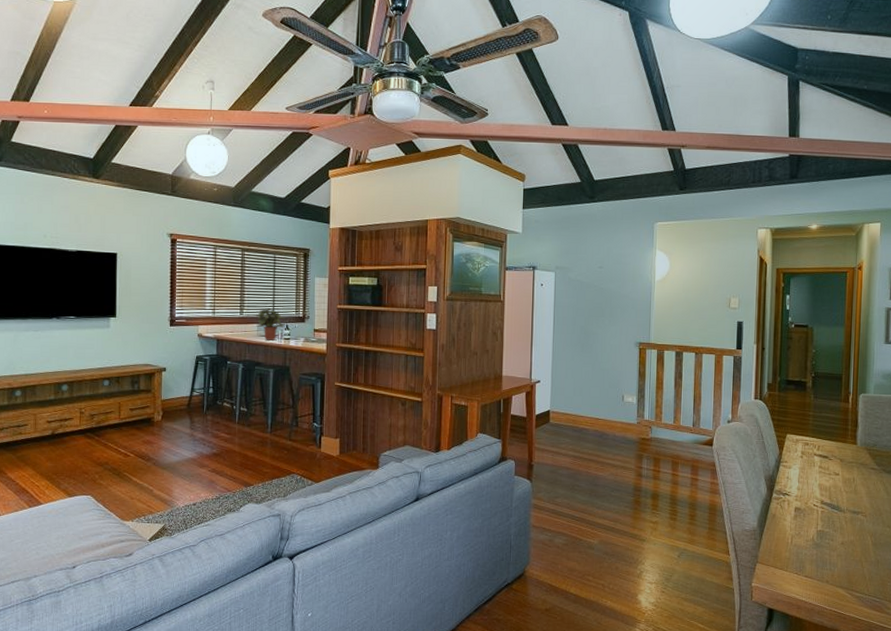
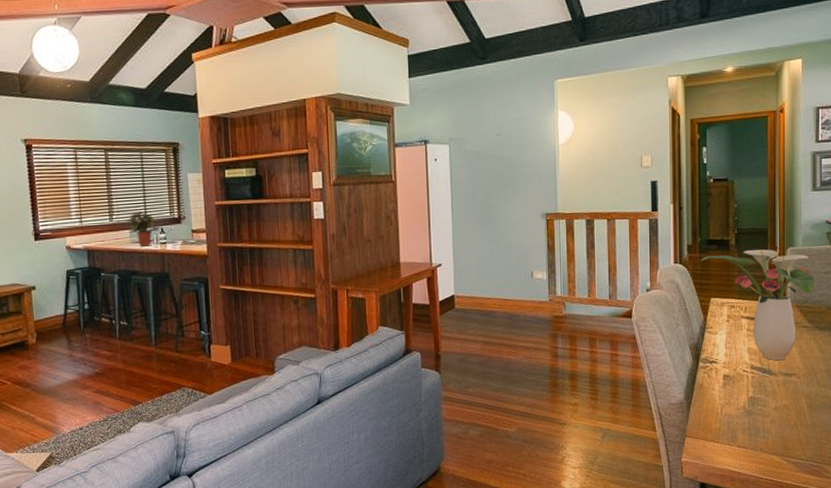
flower arrangement: none [779,393,884,499] -> present [700,249,815,361]

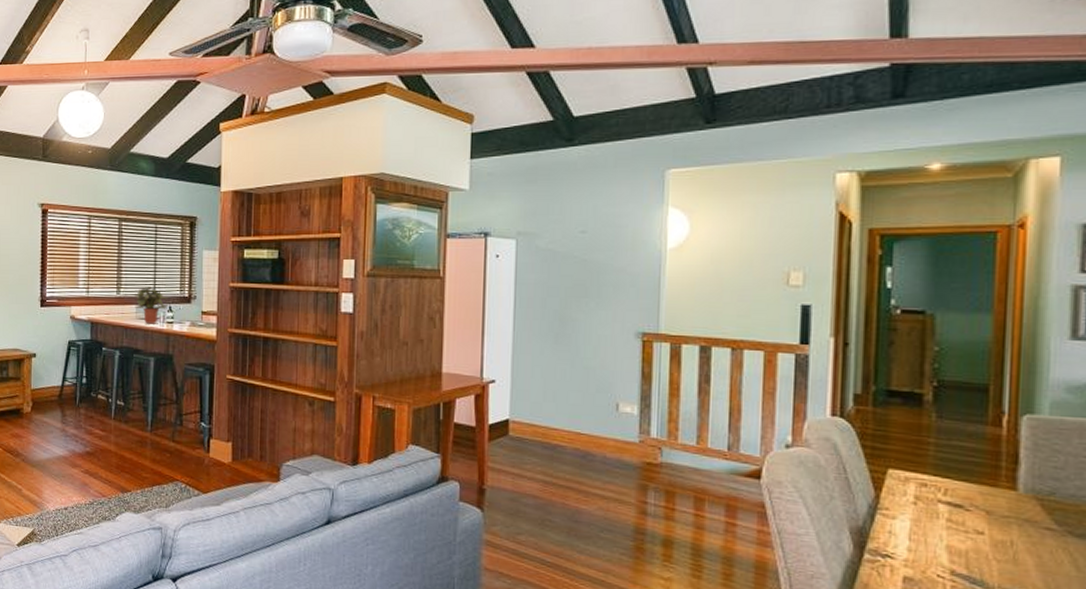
flower arrangement: present [700,249,815,361] -> none [874,411,1070,571]

